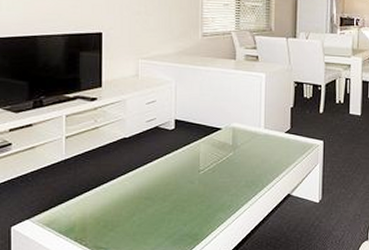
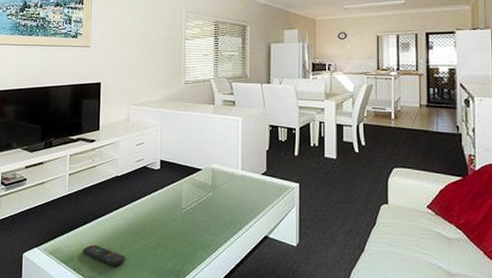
remote control: none [85,212,136,234] -> present [82,244,125,266]

